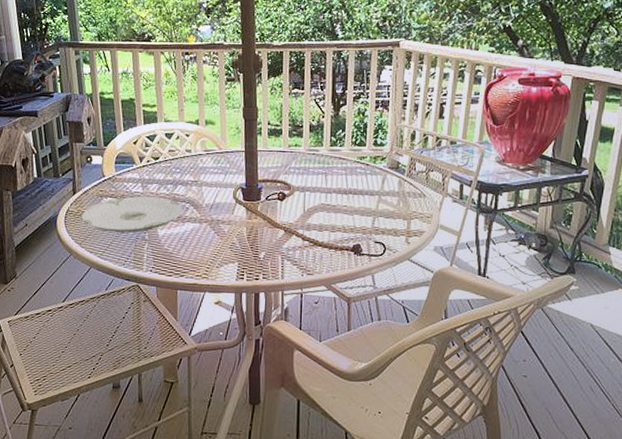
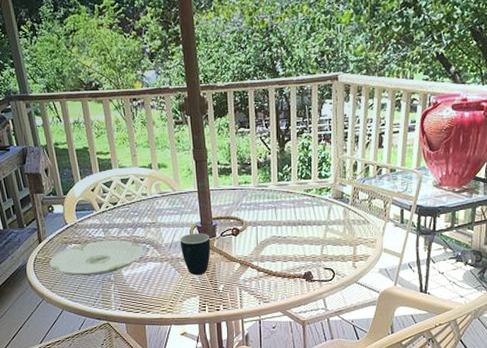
mug: none [221,195,255,240] -> present [180,233,211,276]

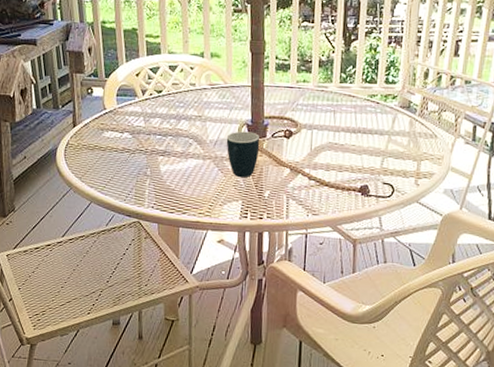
plate: present [49,240,144,276] -> none [82,130,186,168]

